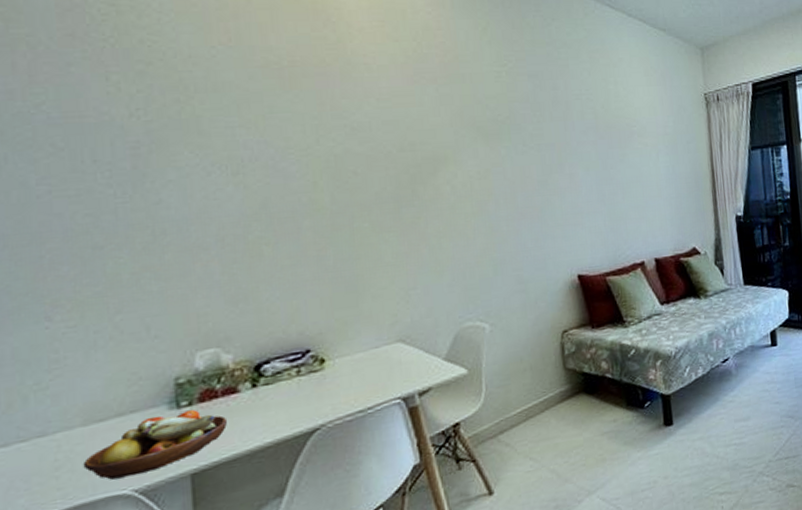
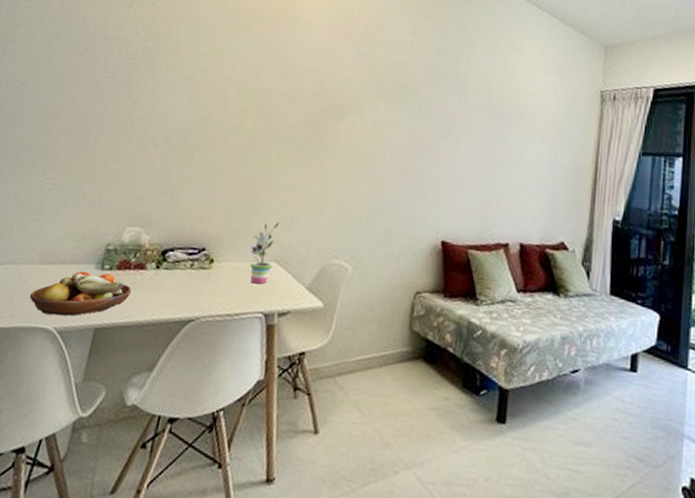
potted plant: none [363,299,399,371] -> present [247,221,280,285]

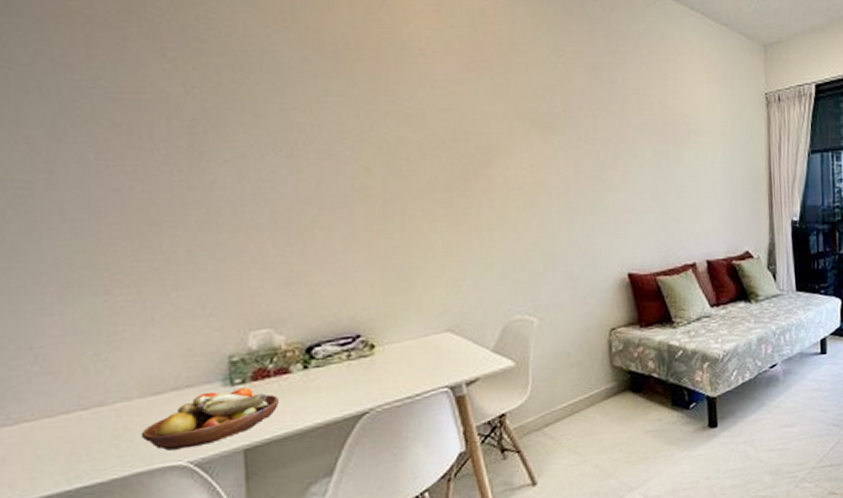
potted plant: present [247,221,280,285] -> none [412,288,448,360]

